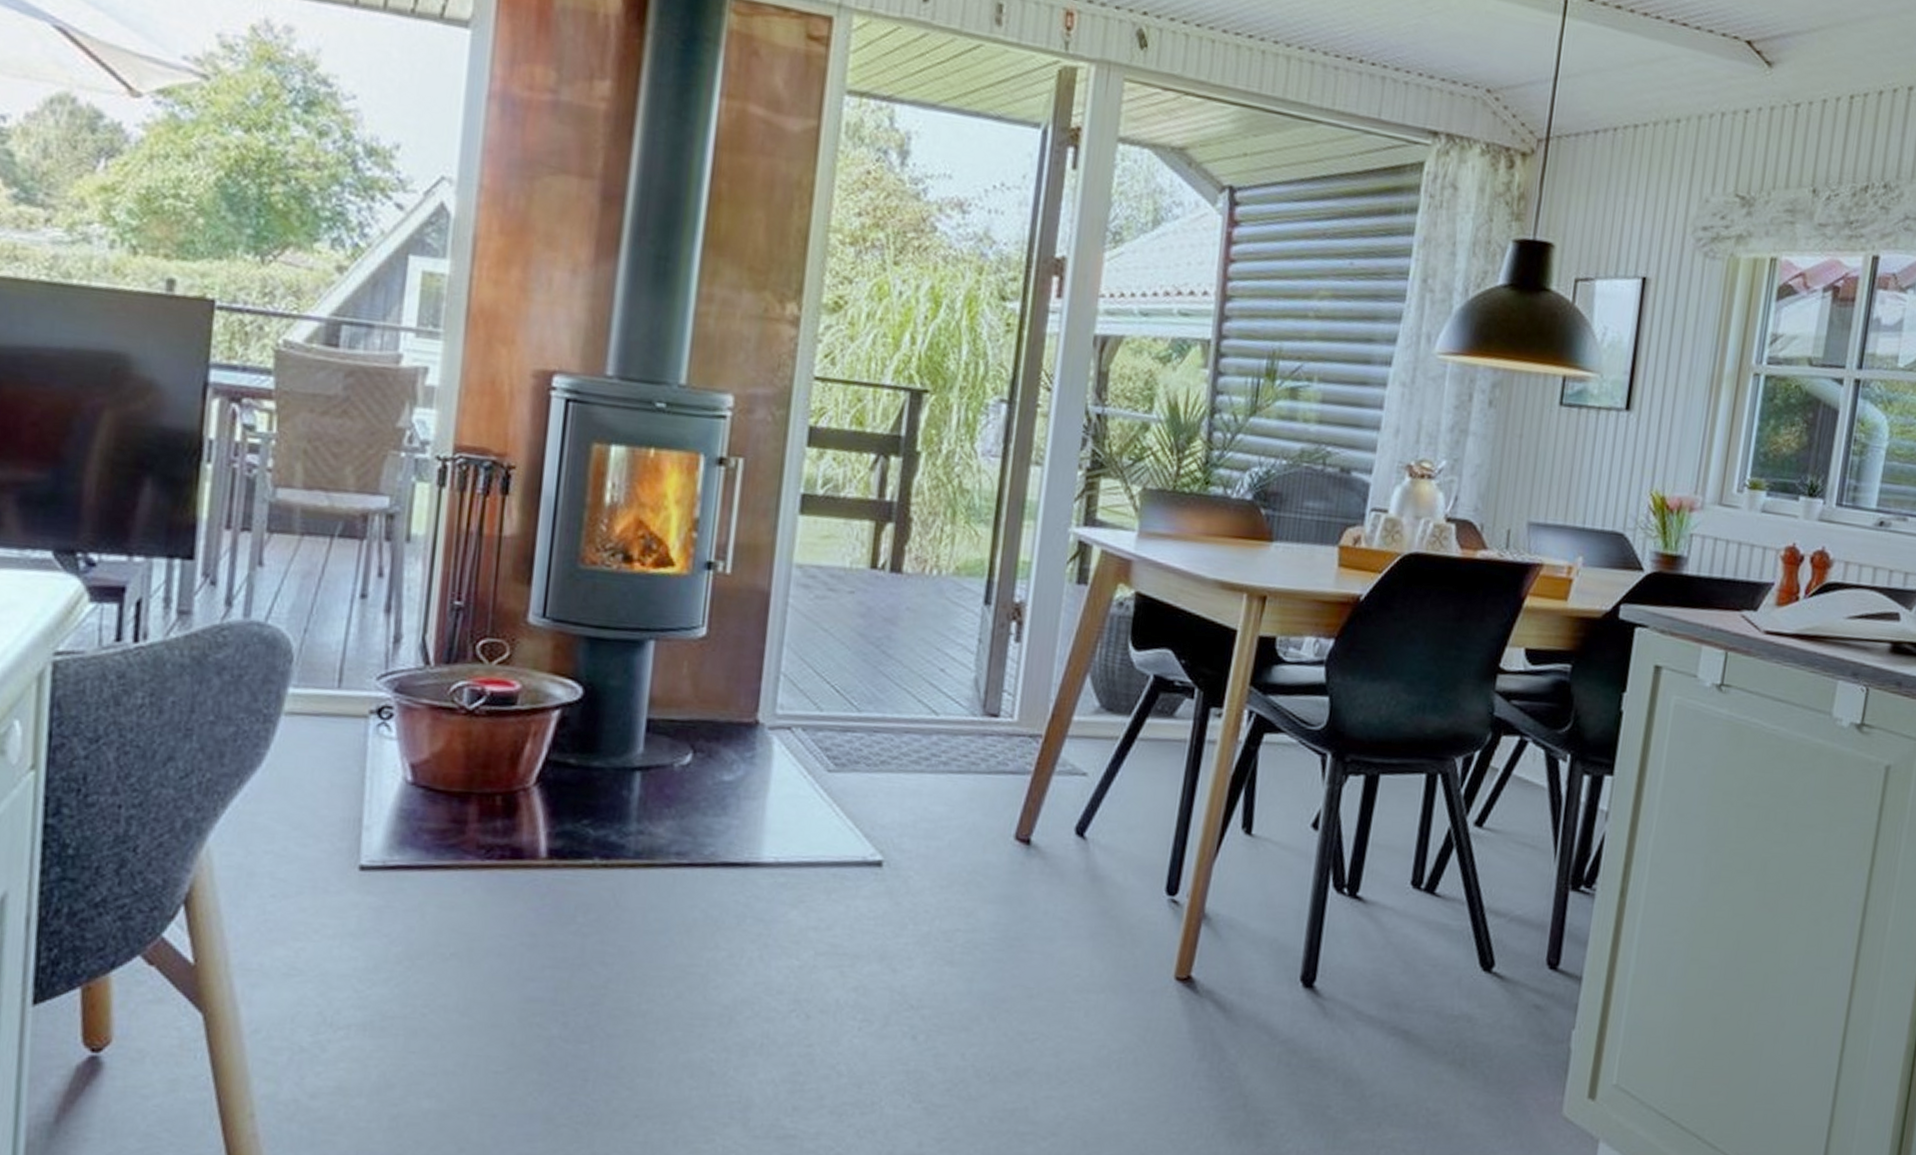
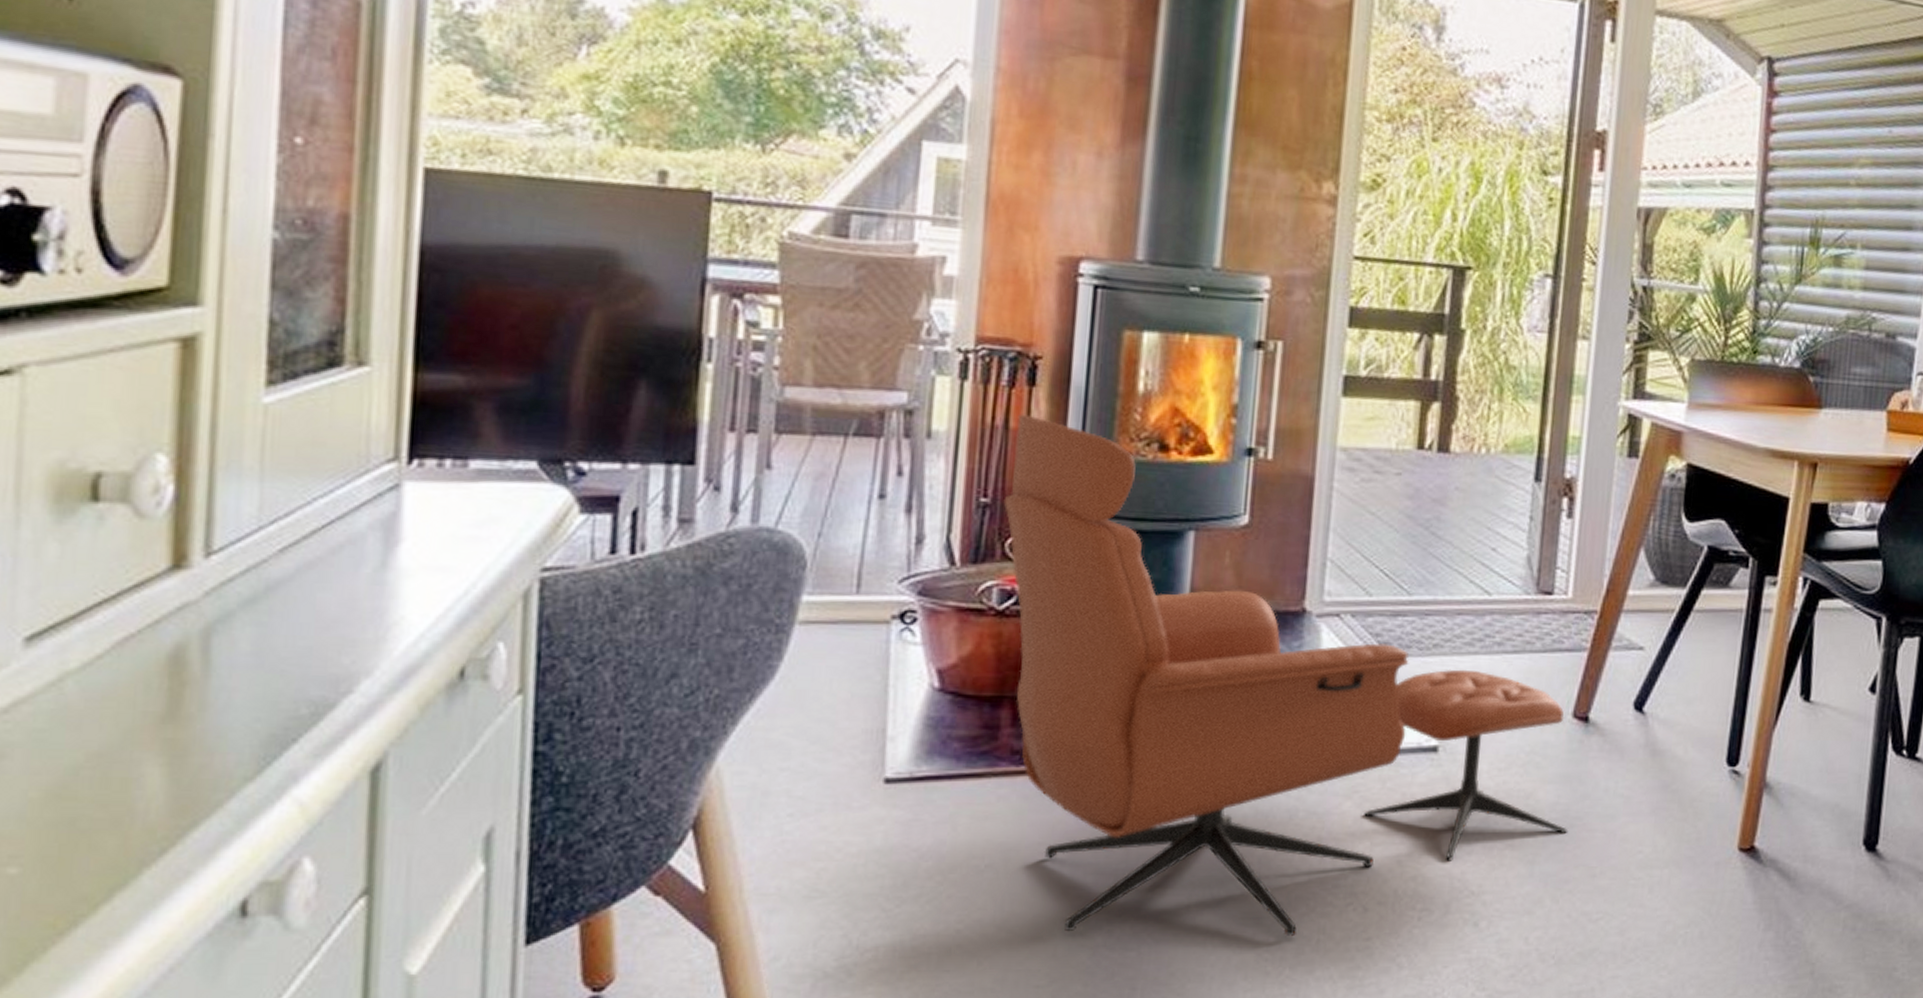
armchair: none [475,521,1007,1038] -> present [1003,414,1569,936]

